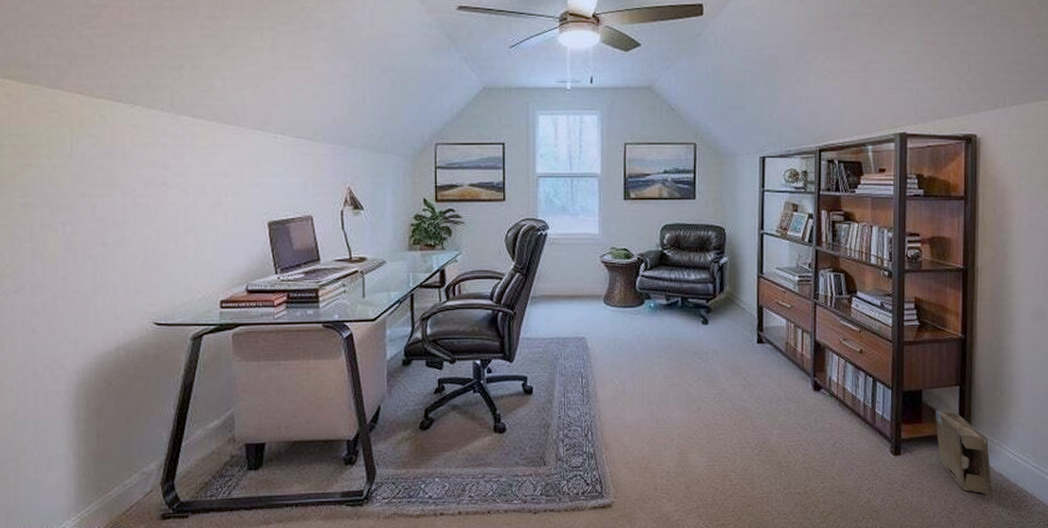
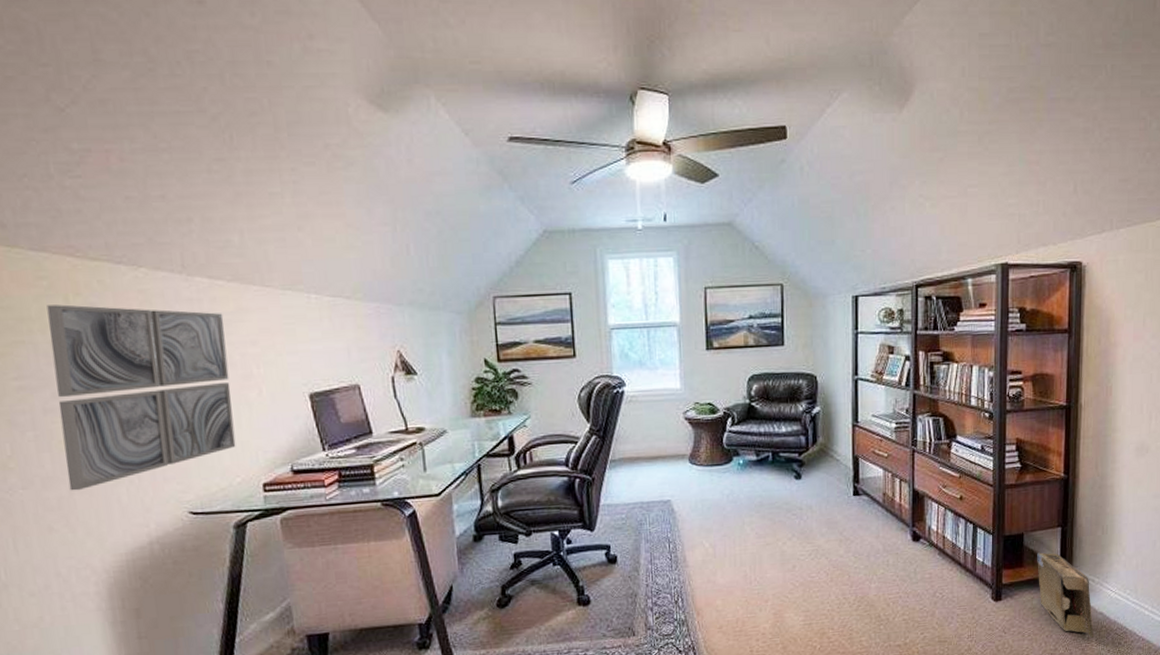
wall art: none [54,134,201,298] -> present [47,304,236,491]

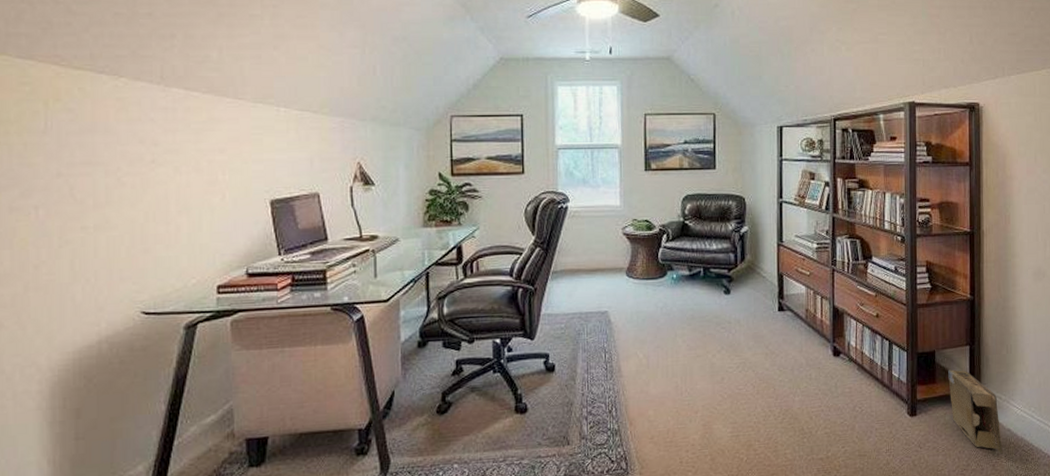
wall art: present [47,304,236,491] -> none [25,109,195,288]

